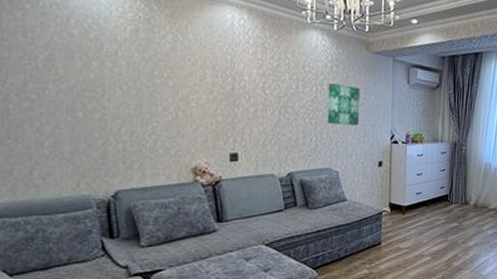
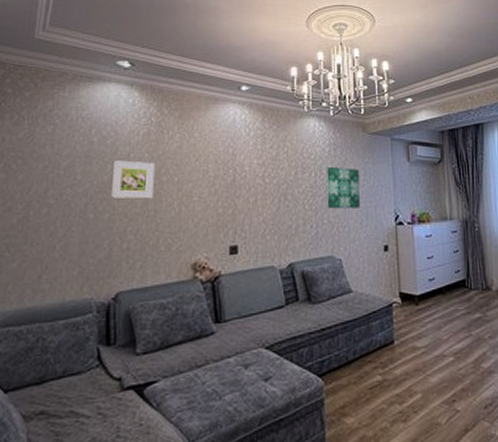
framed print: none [100,57,147,102] -> present [111,160,155,199]

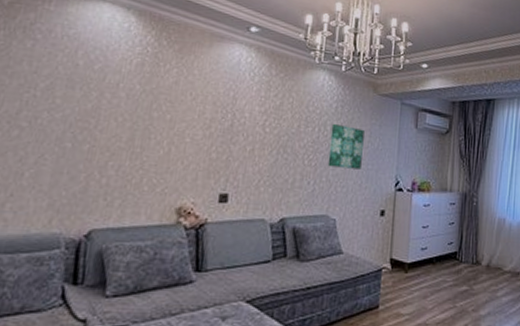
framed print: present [111,160,155,199] -> none [93,88,147,135]

